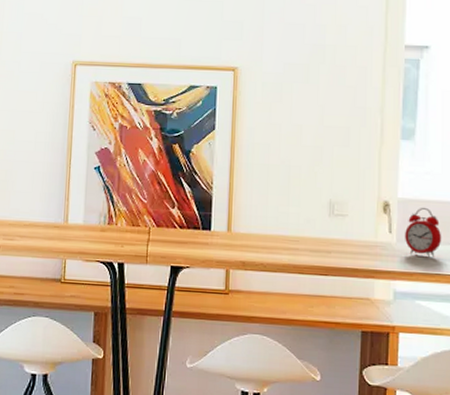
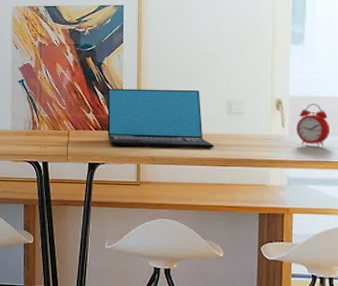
laptop: none [193,180,314,255] -> present [107,88,214,149]

